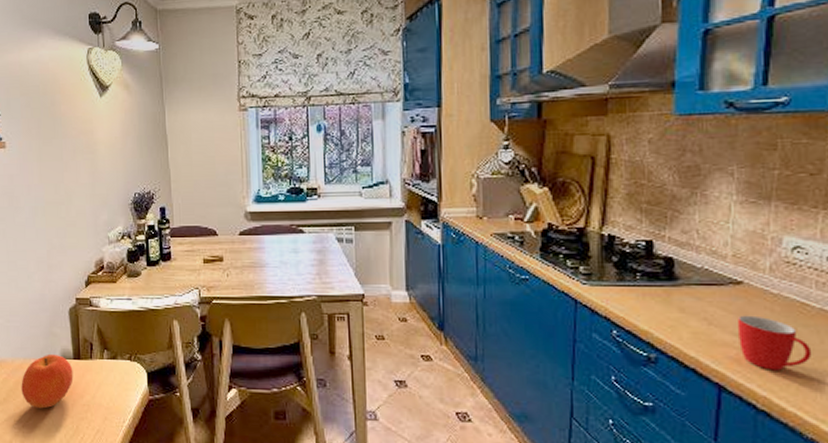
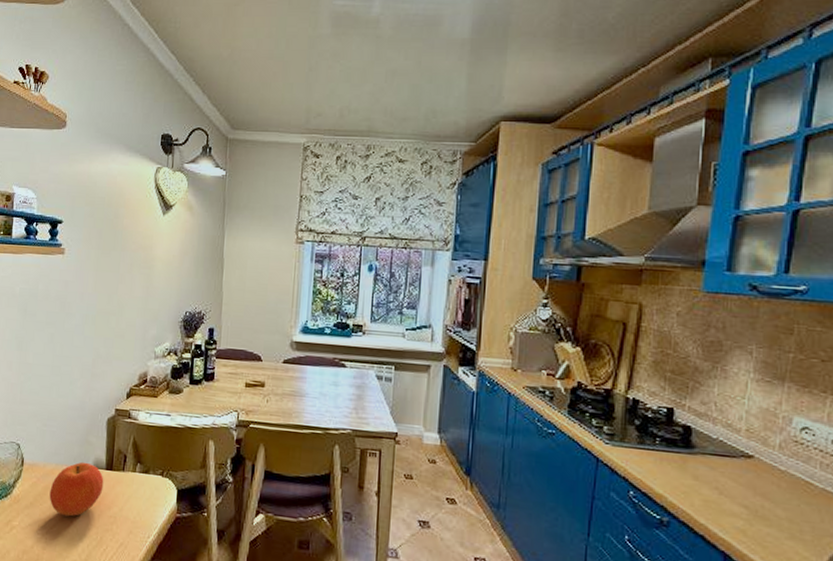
mug: present [736,315,812,371] -> none [745,488,813,545]

